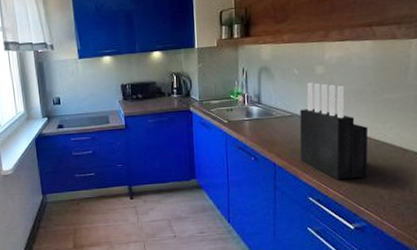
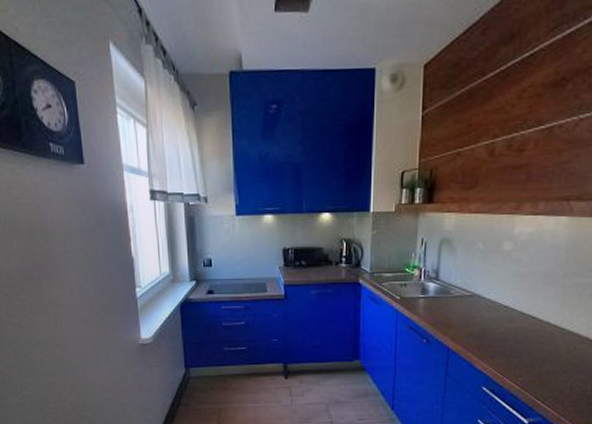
knife block: present [299,82,369,180] -> none [476,260,555,370]

